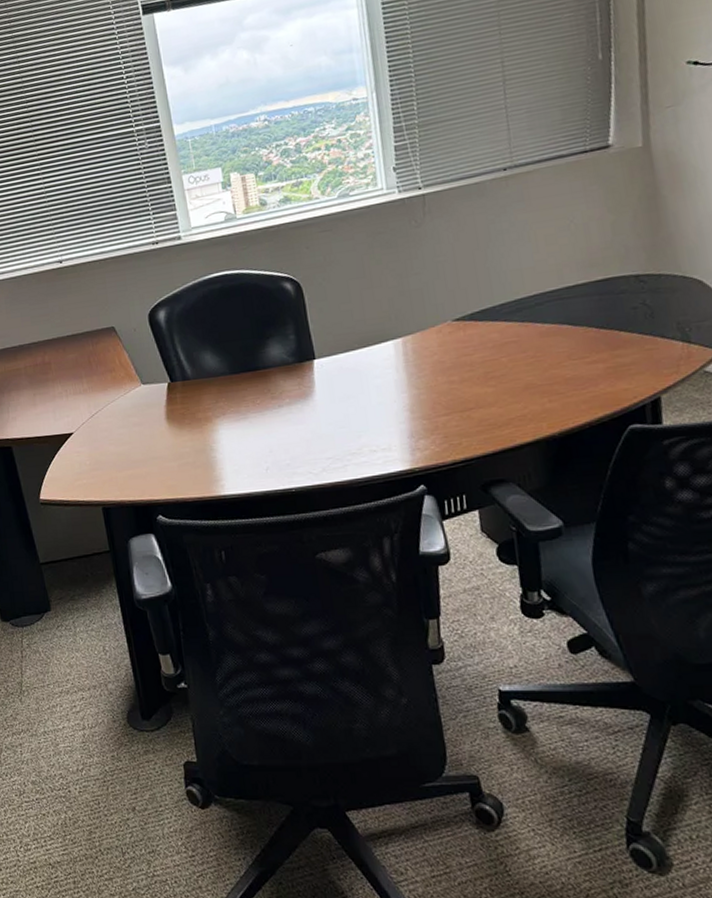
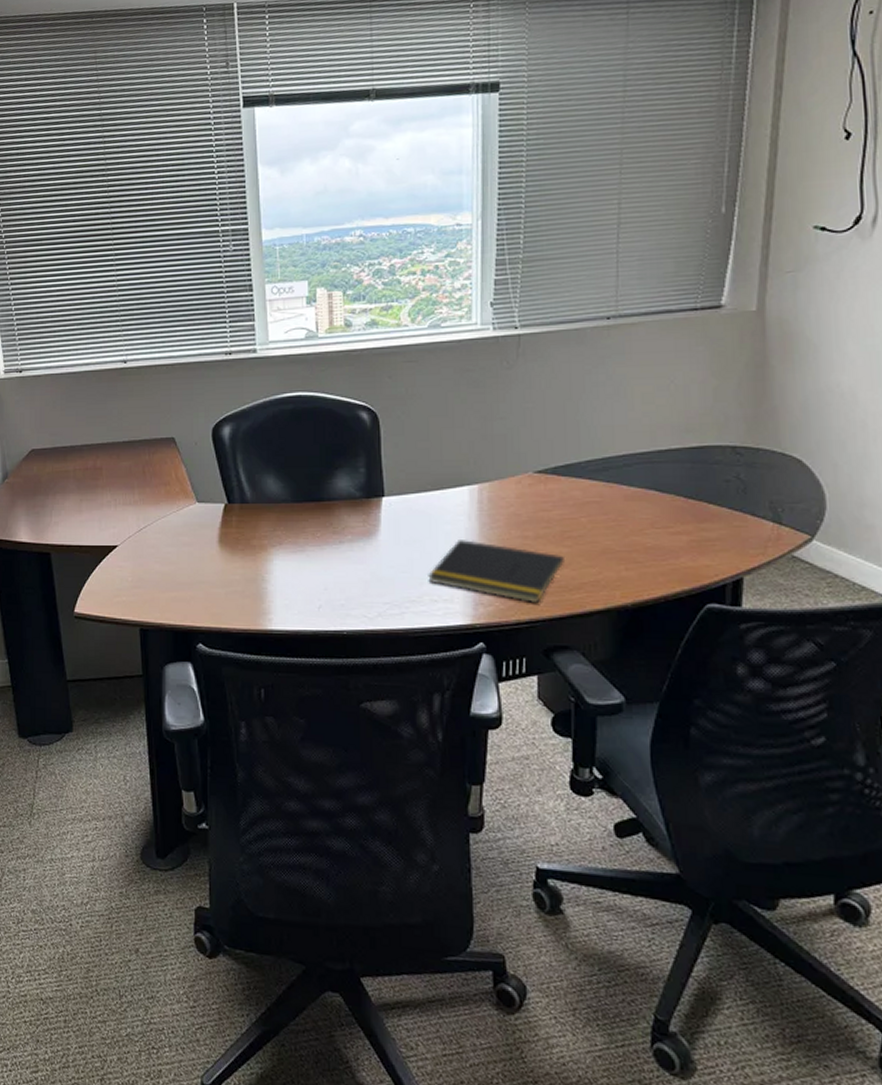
notepad: none [364,390,492,443] -> present [428,540,566,604]

